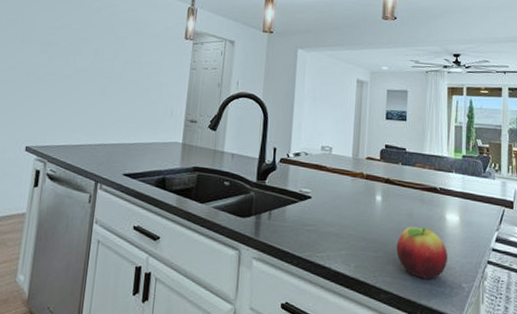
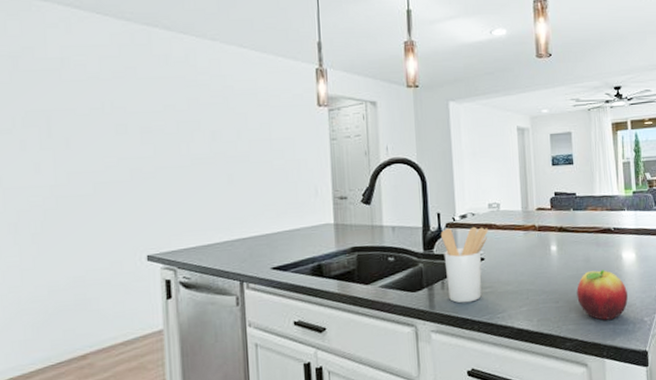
utensil holder: none [274,163,319,237] -> present [440,226,489,303]

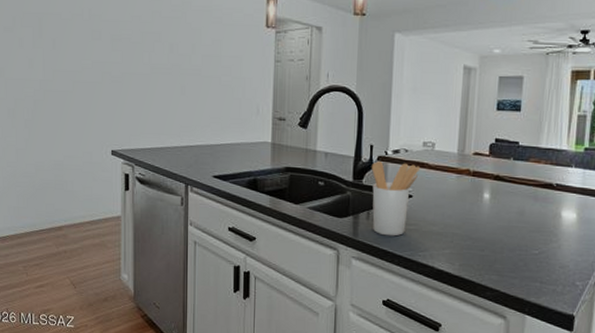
fruit: present [577,270,628,320] -> none [504,225,561,277]

